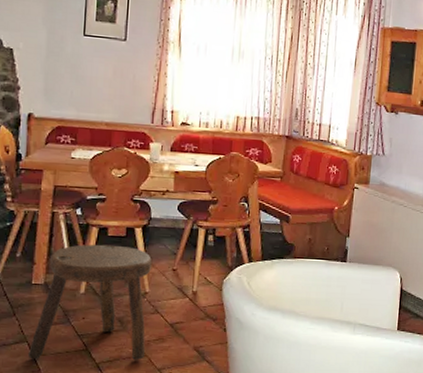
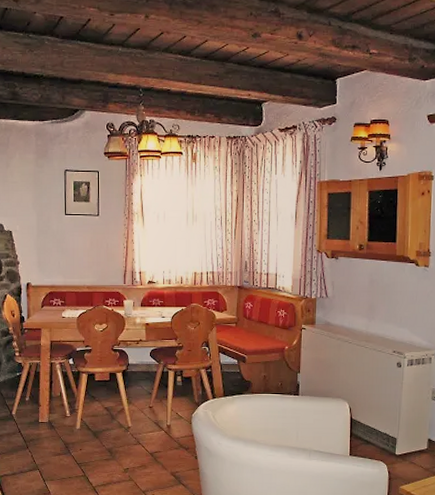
stool: present [28,244,152,360] -> none [40,388,132,484]

